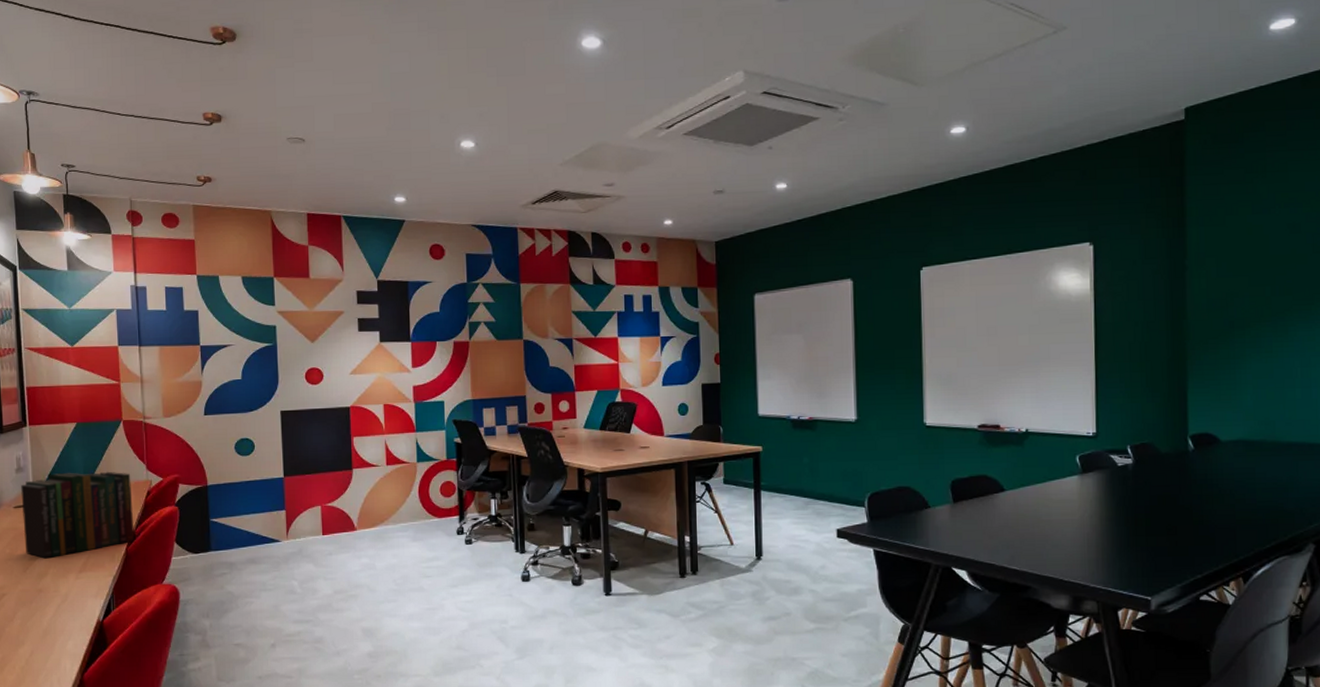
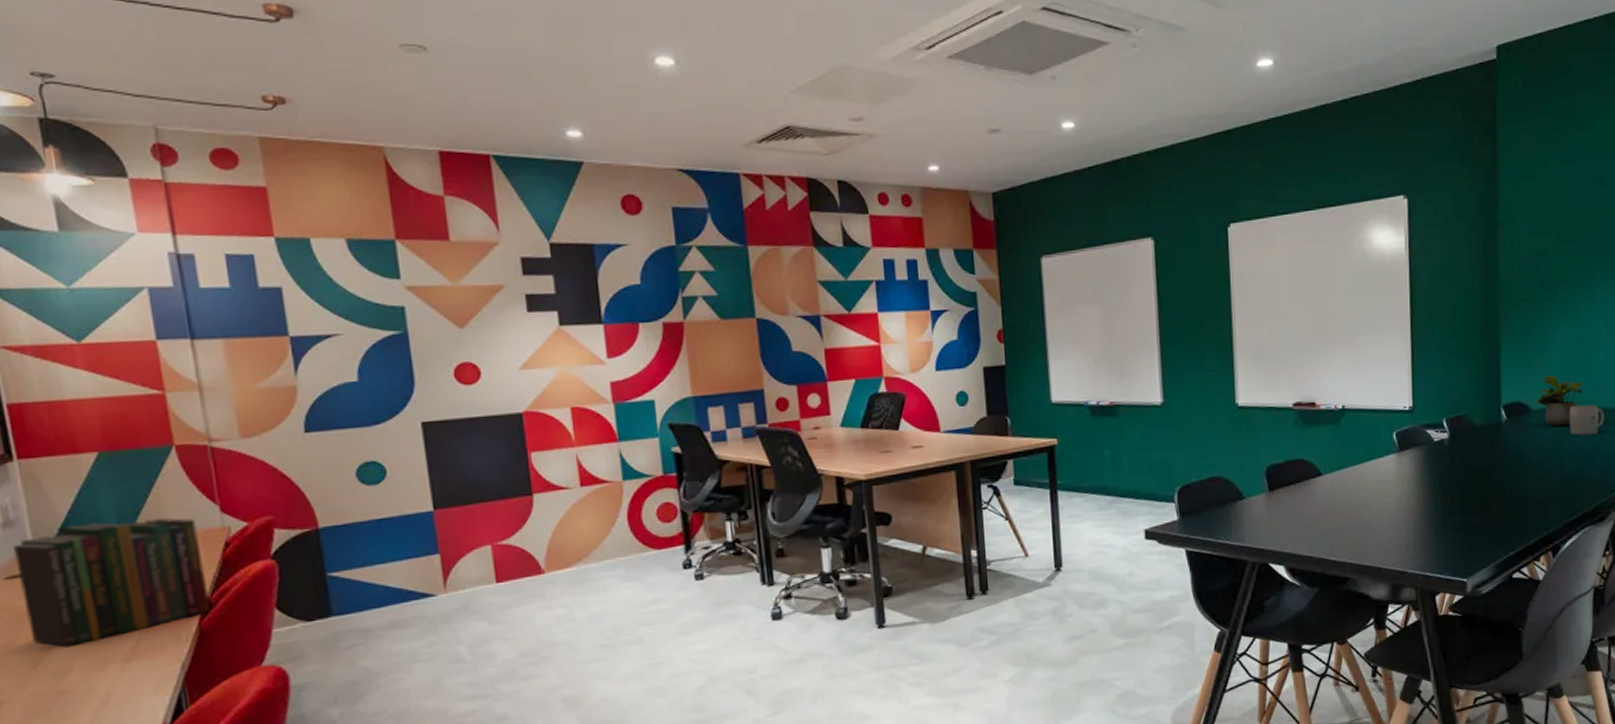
potted plant: none [1222,409,1277,458] -> present [1533,375,1583,427]
mug: none [1261,438,1301,468] -> present [1569,404,1604,436]

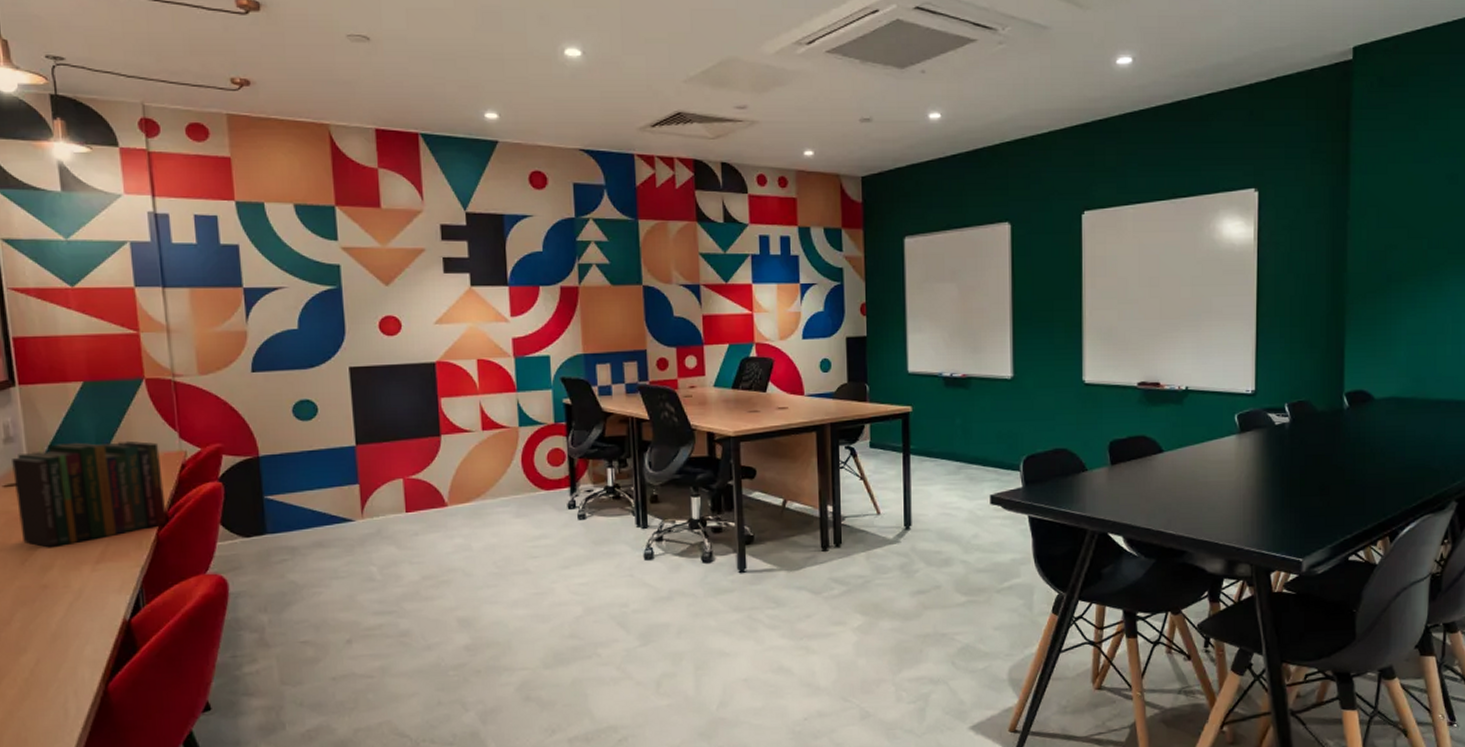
potted plant: present [1533,375,1583,427] -> none [1376,366,1427,416]
mug: present [1569,404,1604,436] -> none [1412,395,1448,426]

